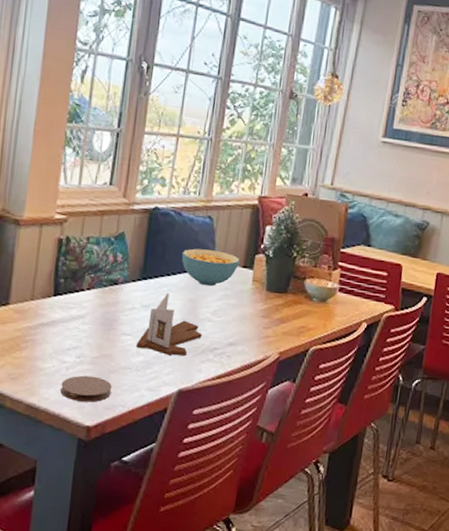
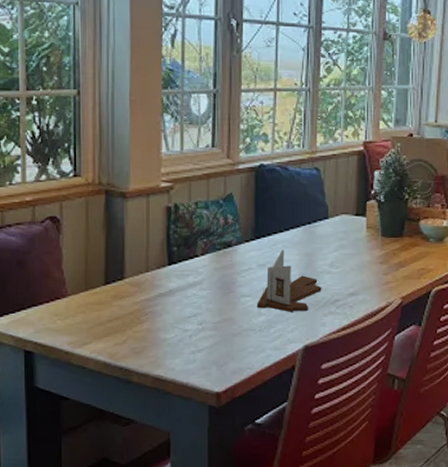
coaster: present [60,375,112,403] -> none [186,341,237,368]
cereal bowl: present [181,248,240,287] -> none [292,201,351,238]

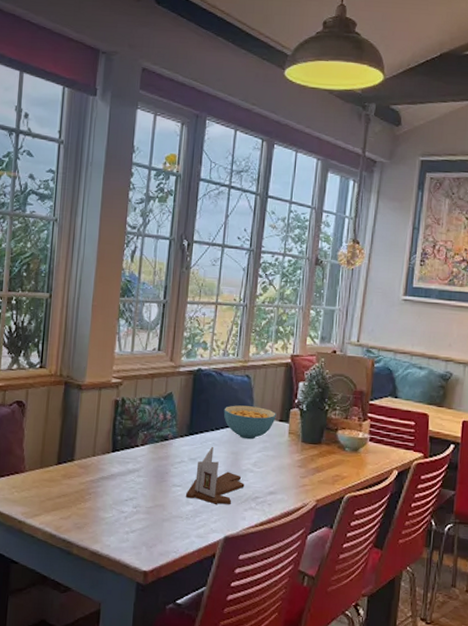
cereal bowl: none [292,201,351,238] -> present [223,405,276,440]

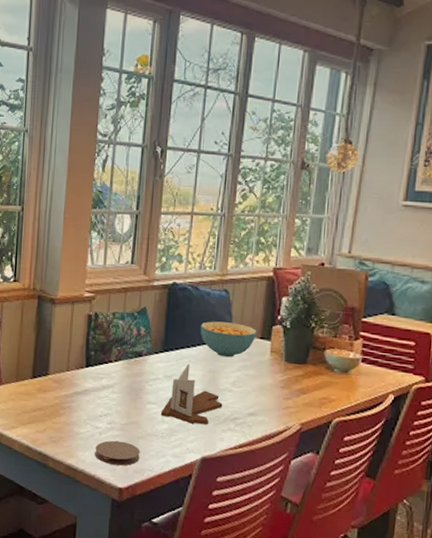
coaster: none [120,524,165,549] -> present [95,440,140,466]

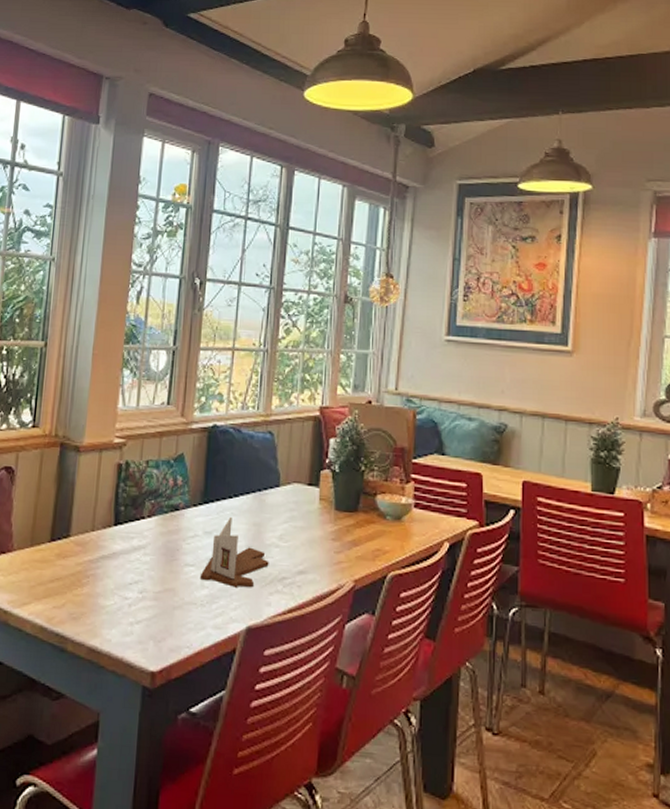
coaster: present [95,440,140,466] -> none [123,613,176,644]
cereal bowl: present [200,321,257,358] -> none [243,467,304,508]

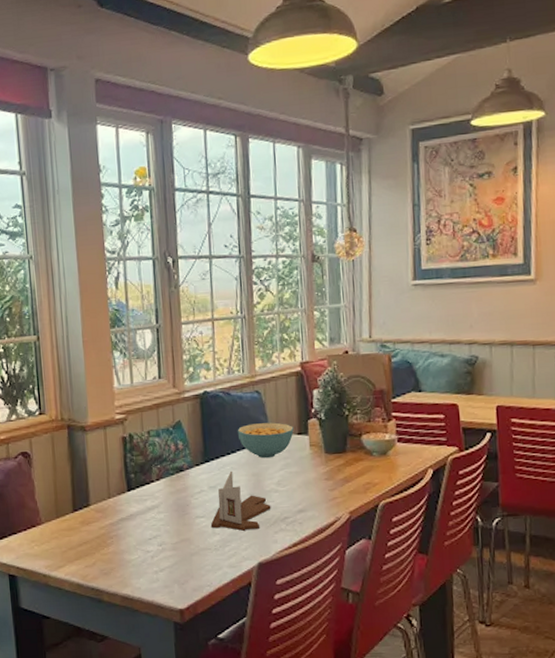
cereal bowl: none [243,467,304,508] -> present [237,422,294,459]

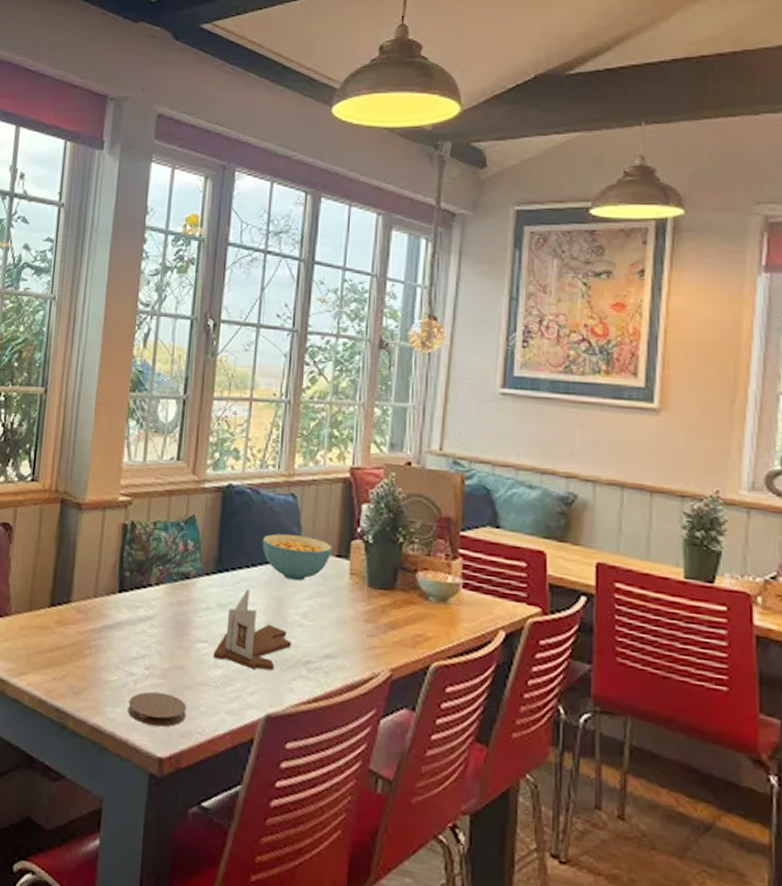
coaster: none [149,561,196,587] -> present [128,691,187,727]

